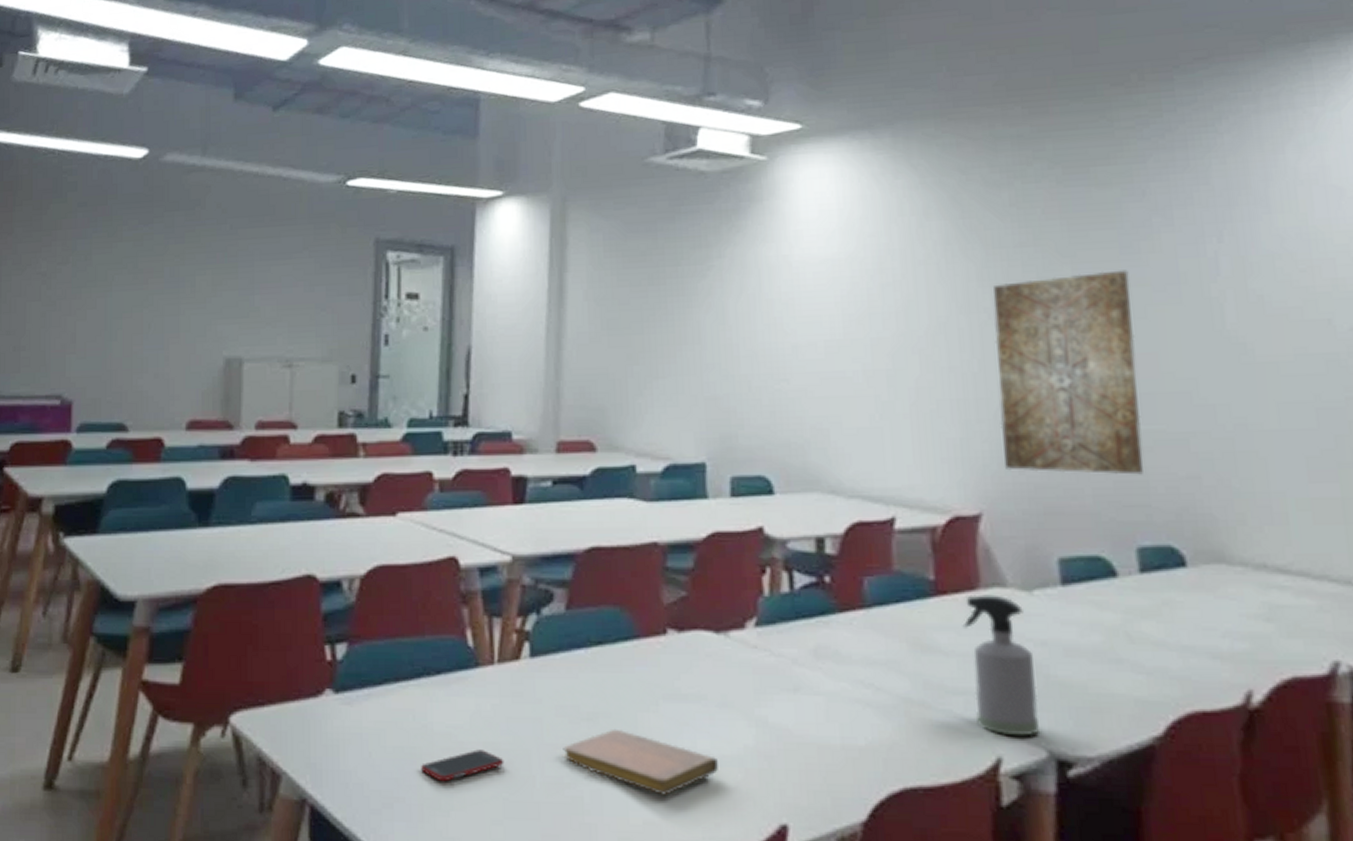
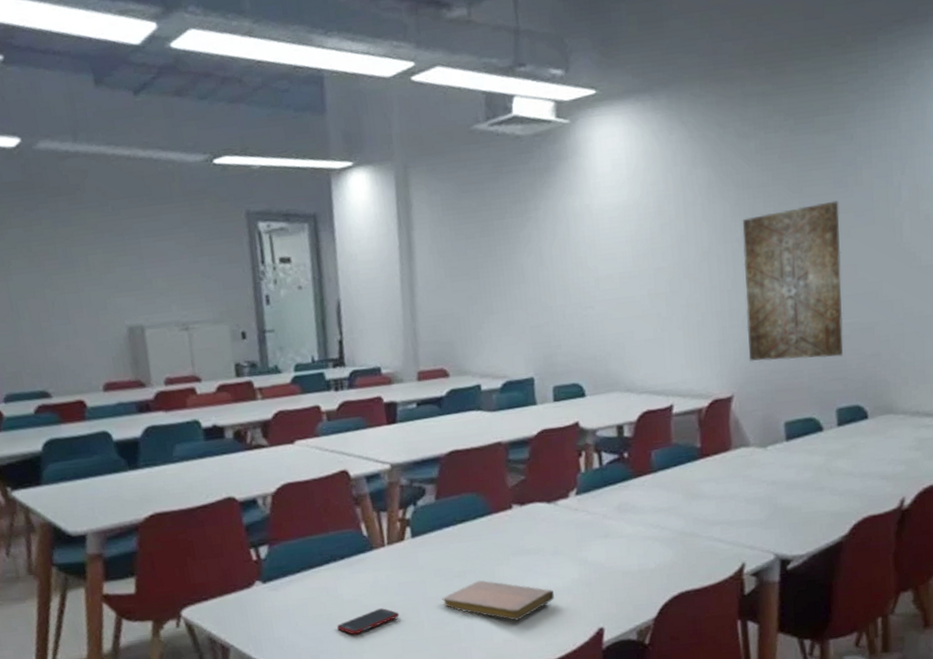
spray bottle: present [962,594,1039,737] -> none [719,452,769,548]

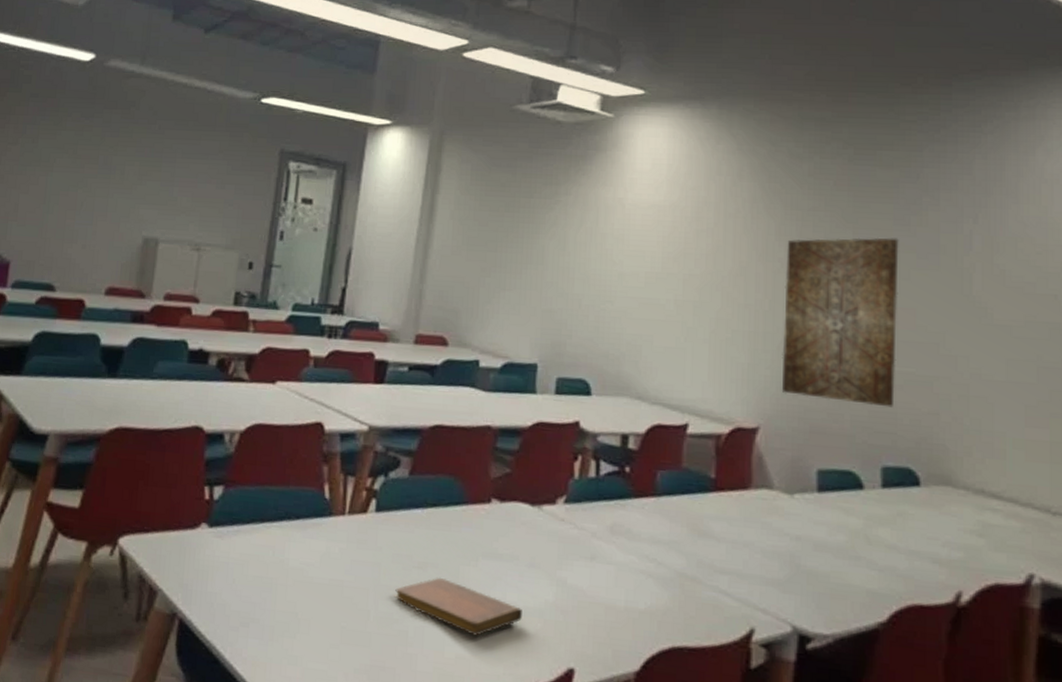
cell phone: present [337,608,400,635] -> none [275,584,346,609]

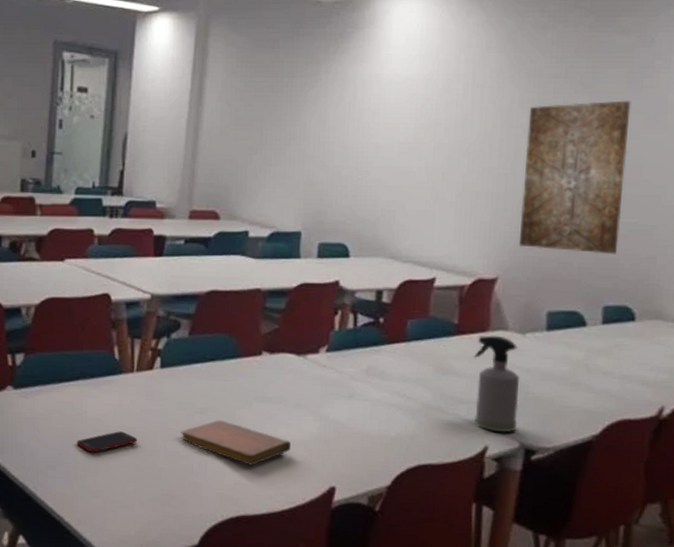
cell phone: none [275,584,346,609] -> present [77,431,138,453]
spray bottle: none [734,493,789,614] -> present [473,335,519,433]

